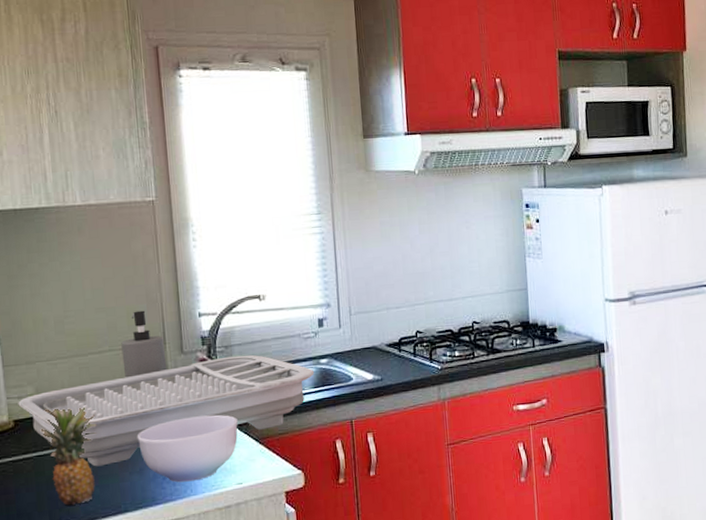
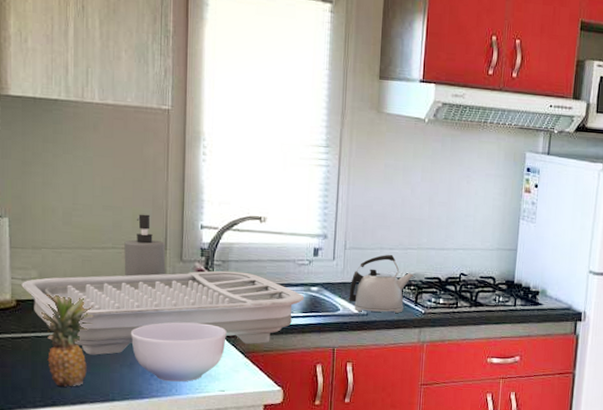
kettle: none [360,313,425,378] -> present [349,254,414,313]

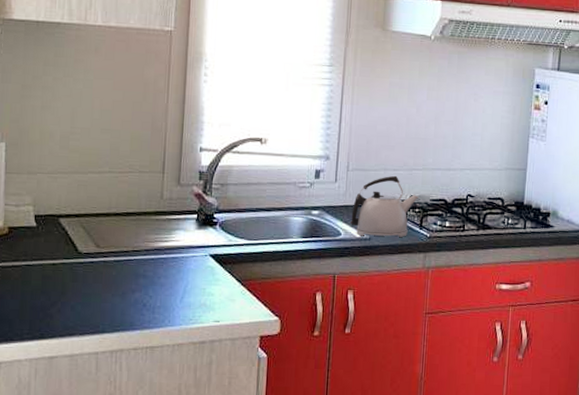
dish rack: present [21,270,305,355] -> none [15,194,305,284]
fruit: present [40,294,95,387] -> none [32,220,88,318]
soap dispenser: present [124,214,166,277] -> none [120,137,163,202]
bowl: present [130,322,227,382] -> none [124,248,223,312]

